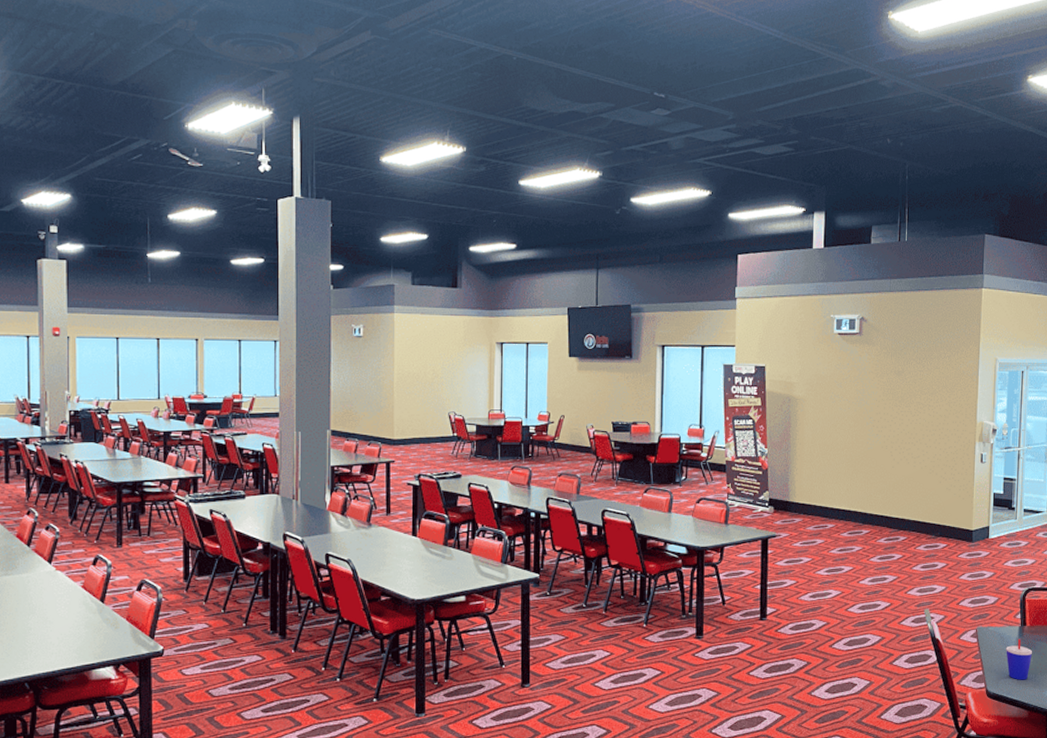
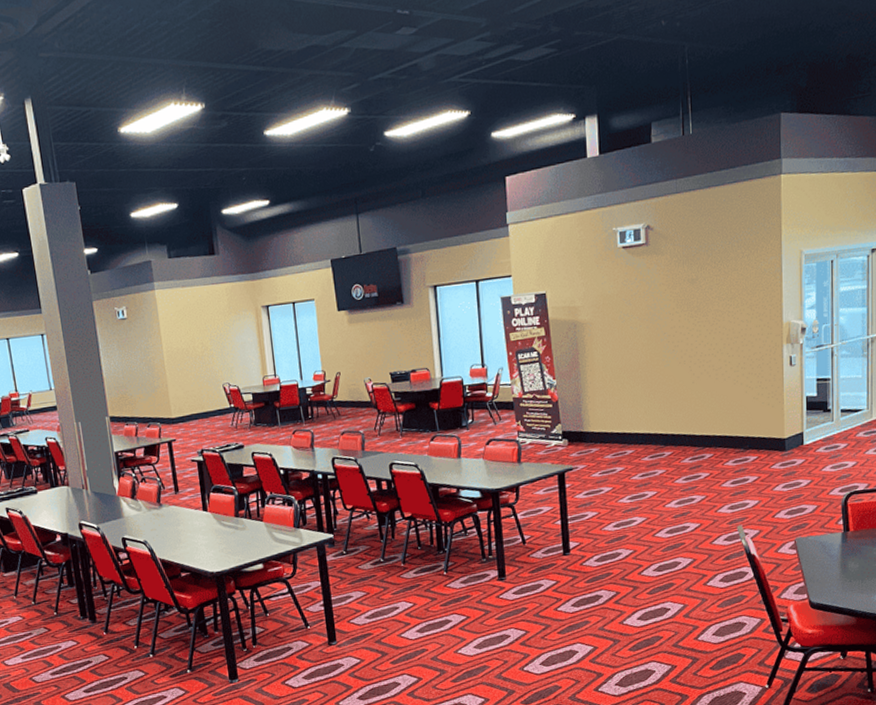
beverage cup: present [1006,638,1033,680] -> none [828,545,858,588]

